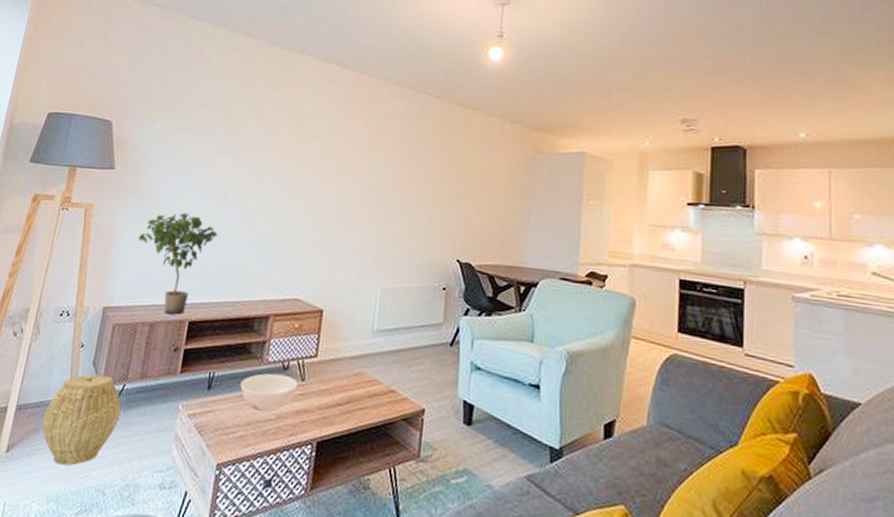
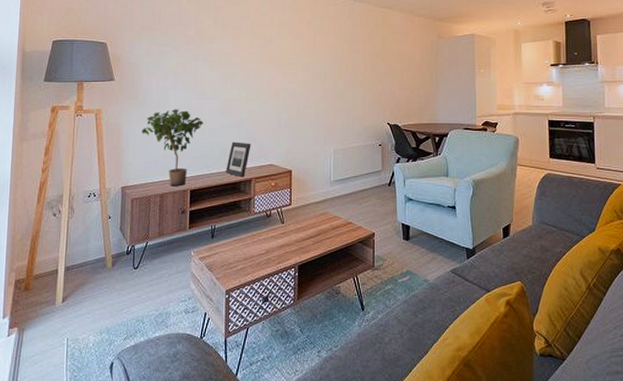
woven basket: present [42,374,122,466] -> none [87,237,147,306]
picture frame: none [237,263,275,313] -> present [226,141,251,178]
bowl: present [240,373,298,411] -> none [236,220,279,249]

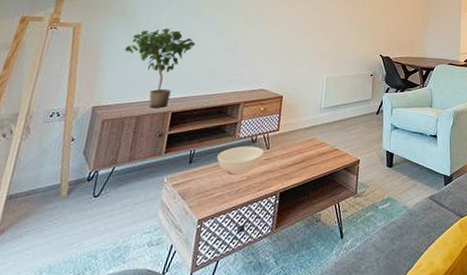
picture frame: present [226,141,251,178] -> none [213,65,244,101]
bowl: none [236,220,279,249] -> present [217,146,264,175]

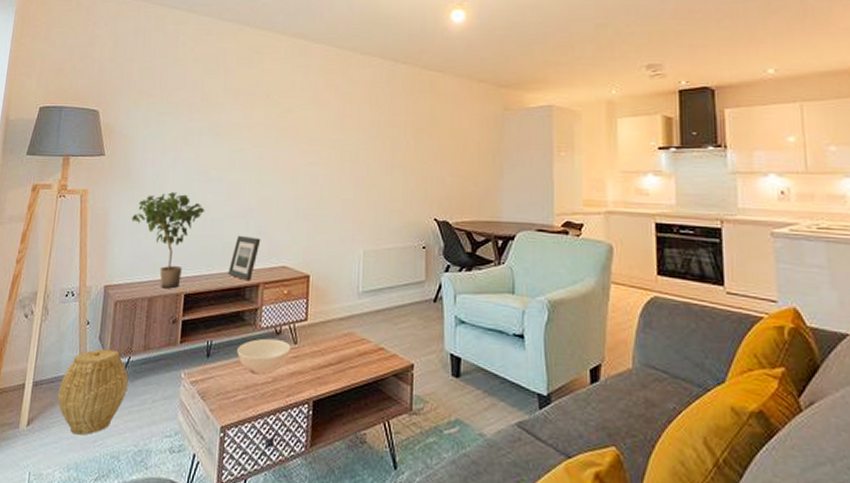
woven basket: none [33,162,112,240] -> present [57,349,129,435]
picture frame: none [213,65,244,101] -> present [228,235,261,282]

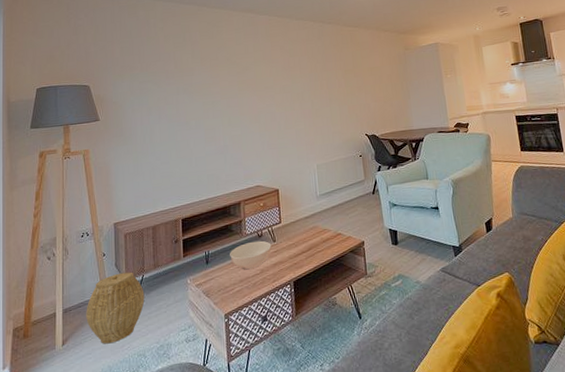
potted plant: present [132,192,205,289] -> none [130,142,190,218]
picture frame: present [228,235,261,282] -> none [215,167,238,202]

